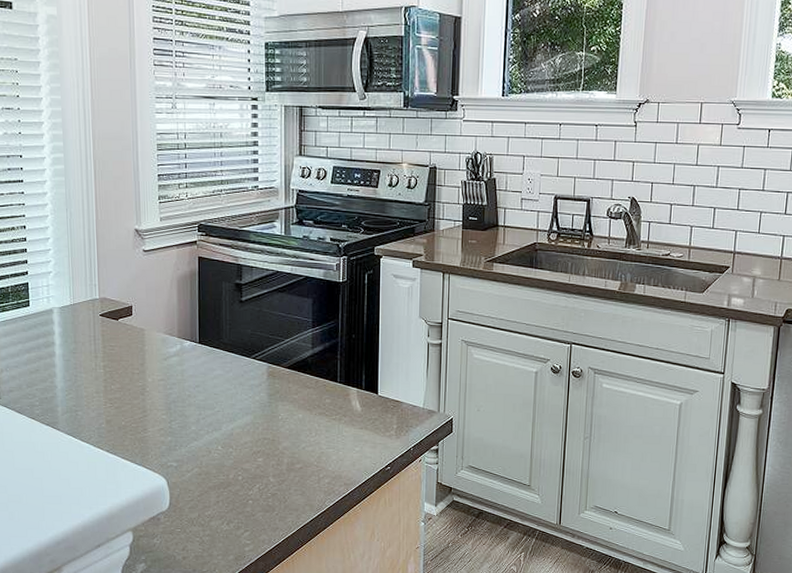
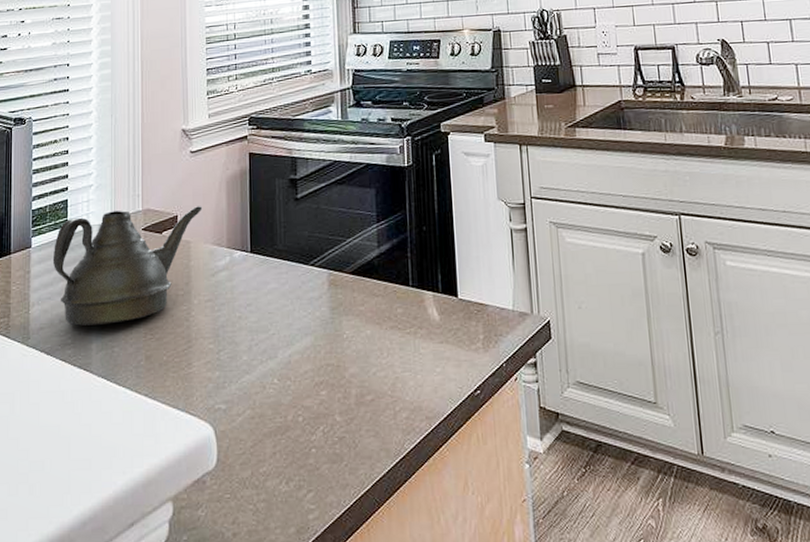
teapot: none [17,297,155,392] -> present [52,206,203,326]

